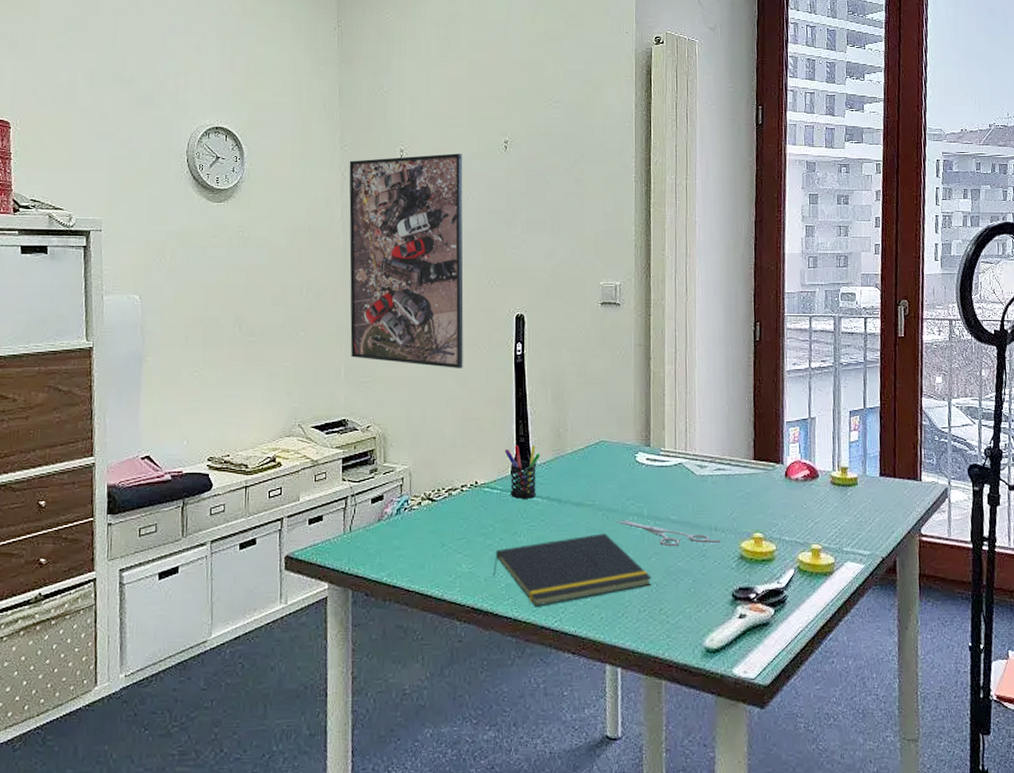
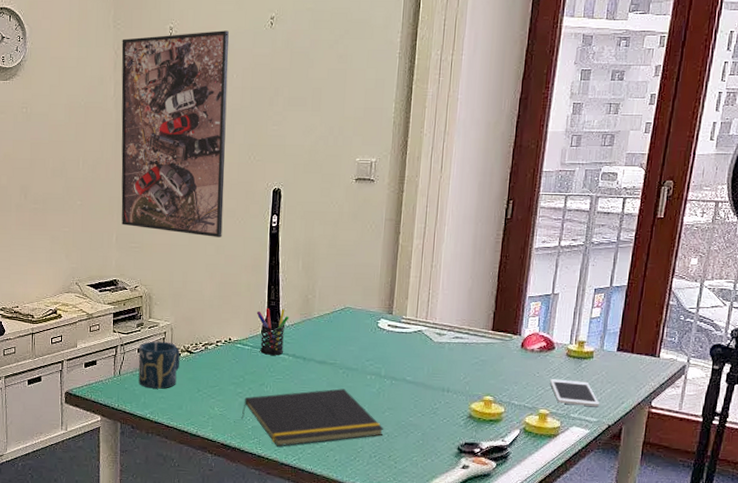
cup: none [372,489,420,546] -> present [138,341,180,389]
scissors: present [614,519,721,547] -> none [353,377,452,404]
cell phone: none [817,510,871,539] -> present [549,379,600,408]

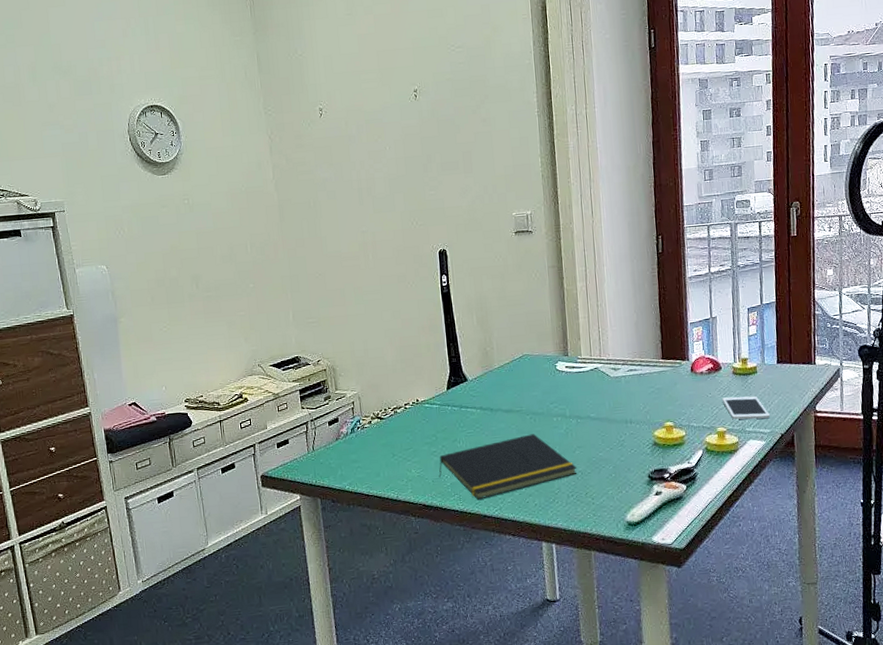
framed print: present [121,30,229,237] -> none [274,106,396,304]
cup: present [138,341,180,389] -> none [329,411,372,460]
pen holder: present [256,308,289,355] -> none [439,364,472,411]

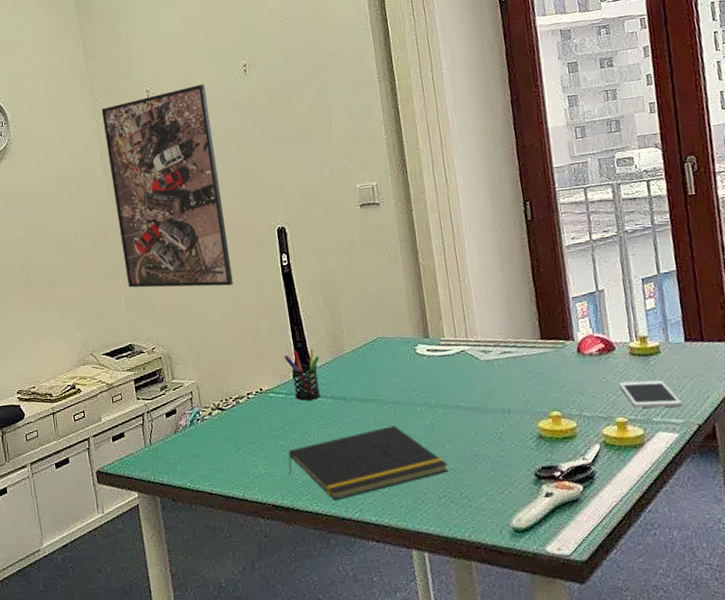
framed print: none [274,106,396,304] -> present [101,84,233,288]
pen holder: none [439,364,472,411] -> present [283,349,320,401]

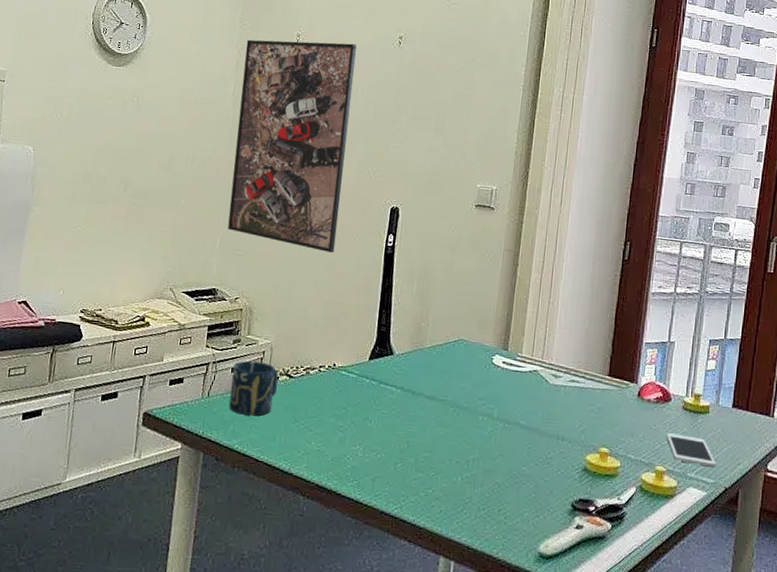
cup: none [166,402,213,455] -> present [229,360,279,416]
pen holder: present [283,349,320,401] -> none [365,334,400,387]
notepad: present [288,425,448,500] -> none [340,428,495,492]

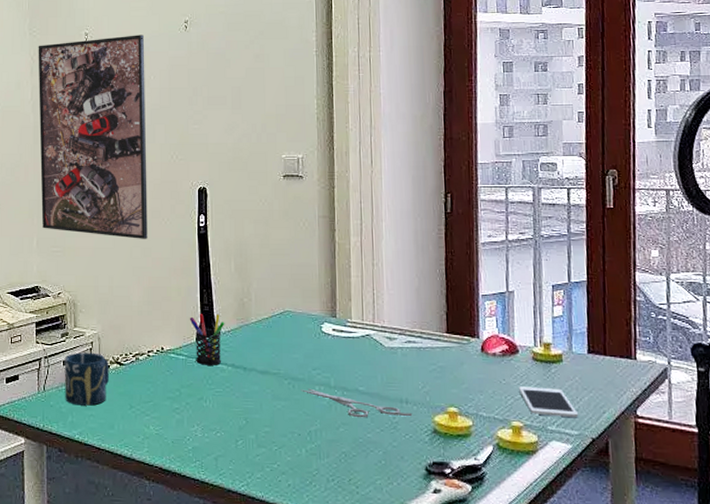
pen holder: none [365,334,400,387] -> present [189,314,225,365]
scissors: none [464,417,567,454] -> present [300,388,413,418]

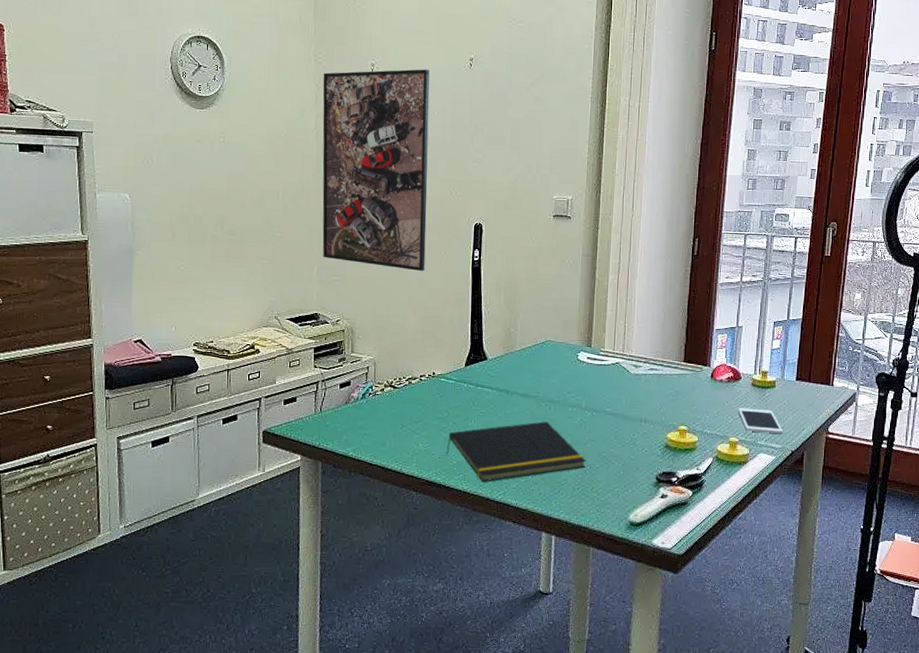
cup: present [64,352,109,406] -> none [340,376,383,426]
notepad: none [180,402,340,470] -> present [446,421,586,482]
pen holder: present [189,314,225,365] -> none [460,342,492,389]
scissors: present [300,388,413,418] -> none [556,409,650,435]

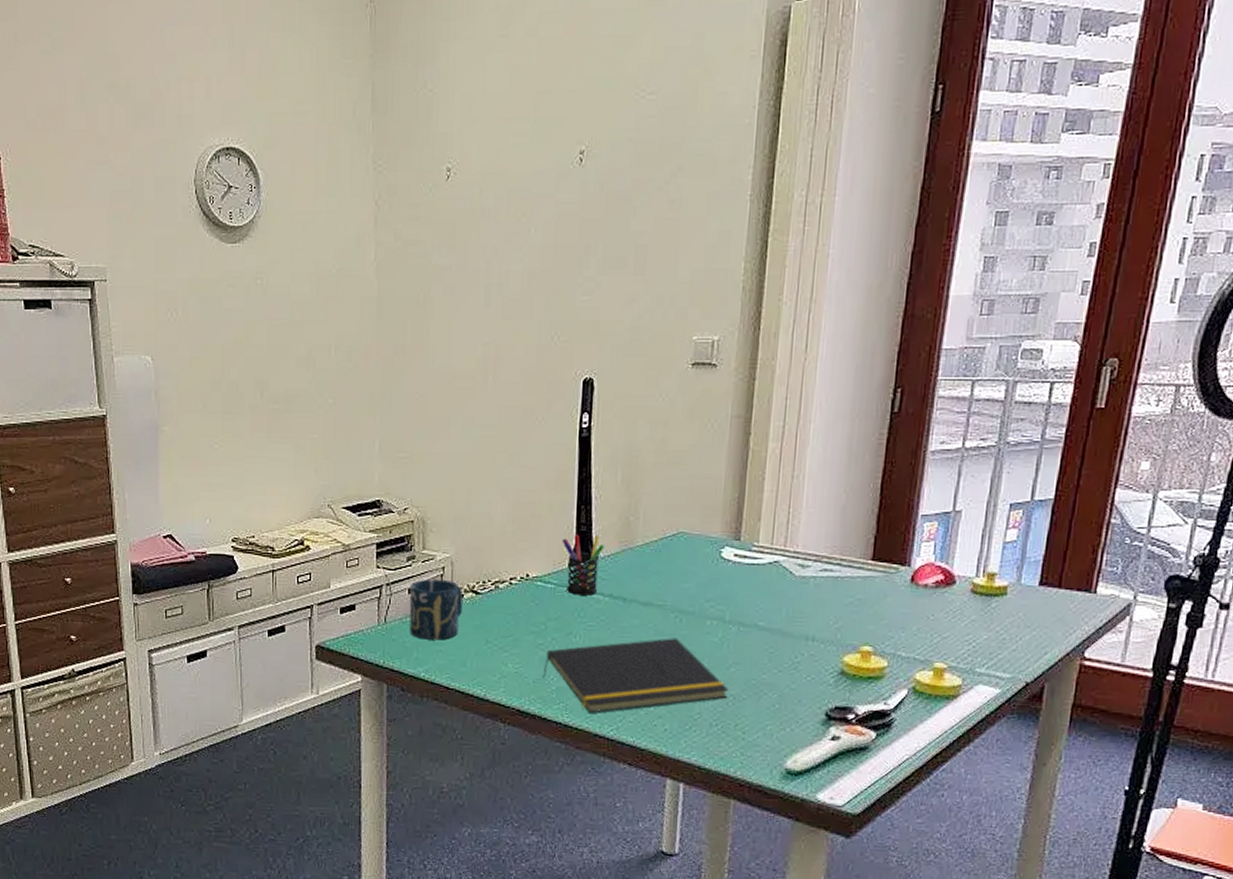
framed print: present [322,69,430,271] -> none [384,170,525,443]
cup: none [340,376,383,426] -> present [409,579,463,640]
pen holder: none [460,342,492,389] -> present [562,535,605,596]
cell phone: present [737,408,784,434] -> none [948,623,1016,660]

